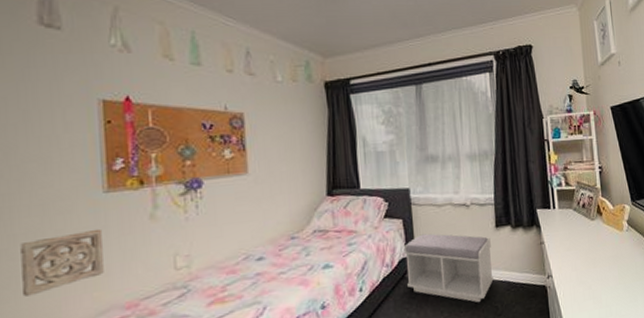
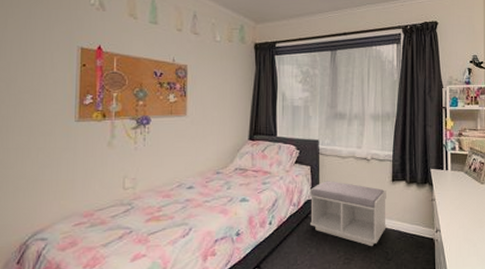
wall ornament: present [20,228,104,297] -> none [9,150,72,198]

